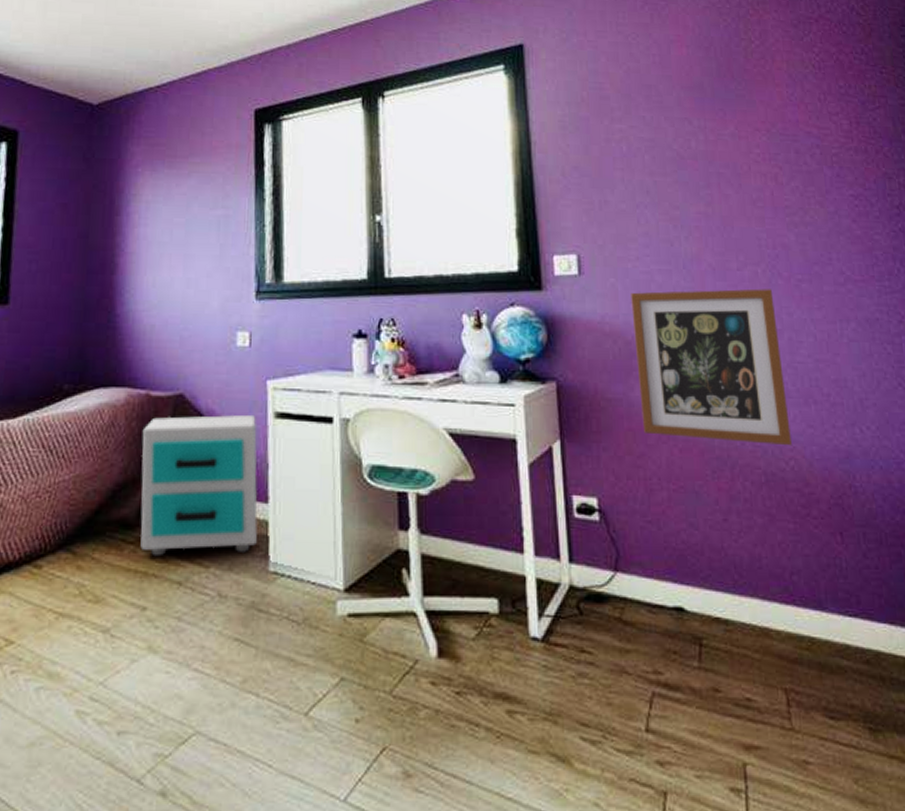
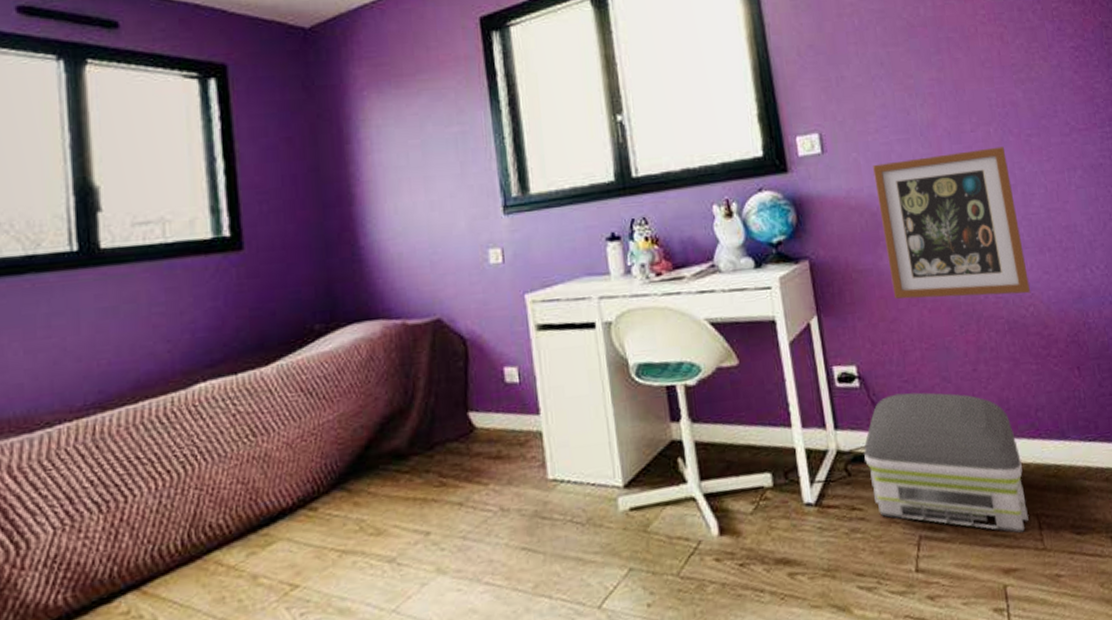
nightstand: present [140,414,258,557] -> none [403,330,533,482]
air purifier: none [599,534,776,708] -> present [864,392,1029,534]

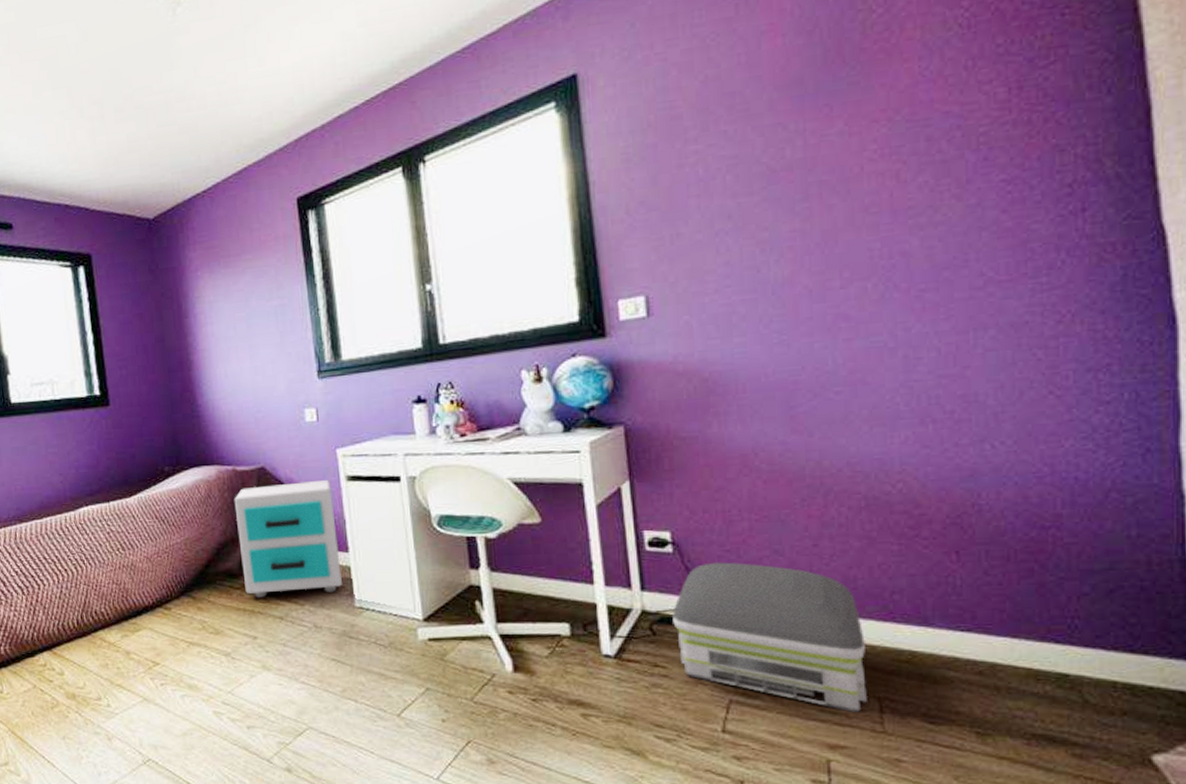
nightstand: none [403,330,533,482] -> present [234,479,342,598]
wall art: present [873,146,1030,299] -> none [708,304,900,469]

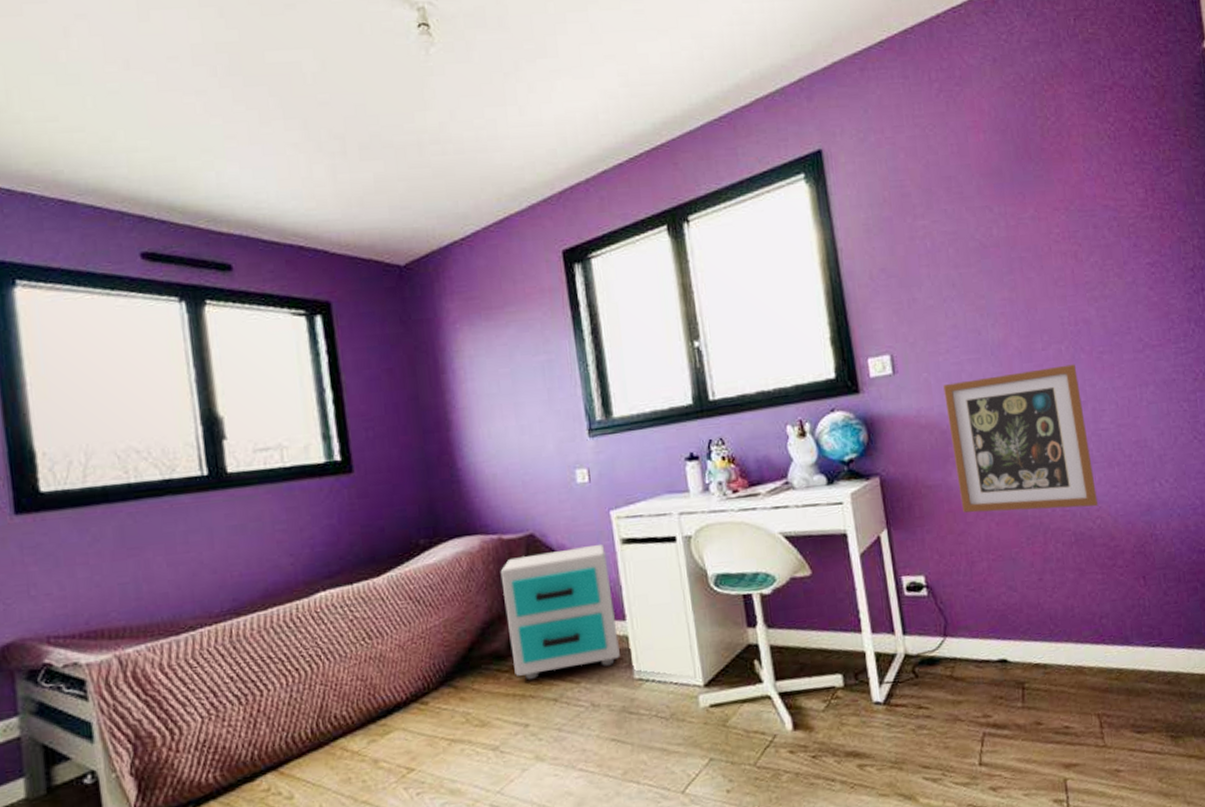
air purifier: present [672,562,867,713] -> none [931,600,1090,732]
wall art: none [708,304,900,469] -> present [943,364,1098,513]

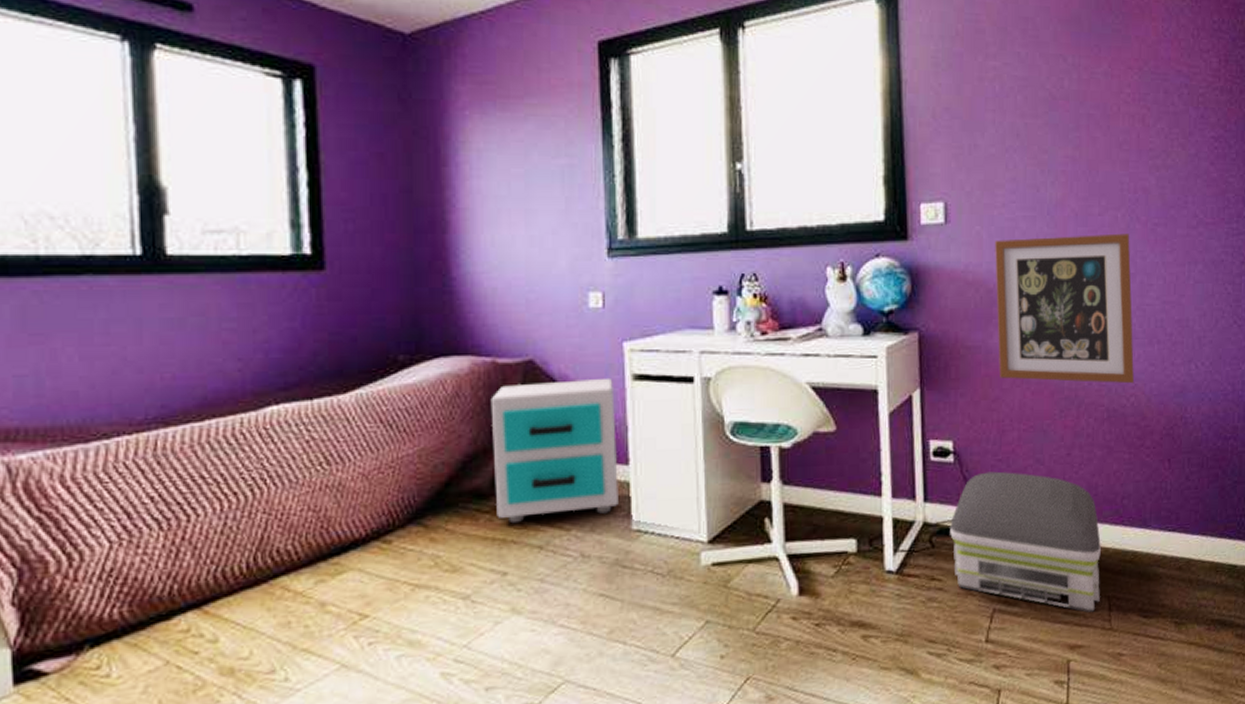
air purifier: none [931,600,1090,732] -> present [950,471,1101,613]

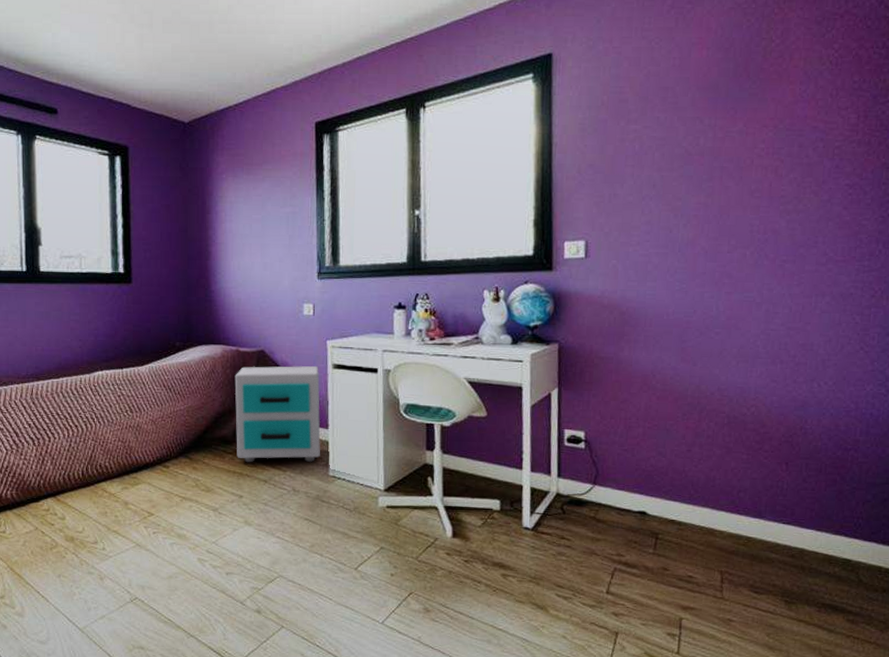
air purifier: present [950,471,1101,613] -> none [579,458,716,583]
wall art: present [995,233,1134,384] -> none [628,268,758,396]

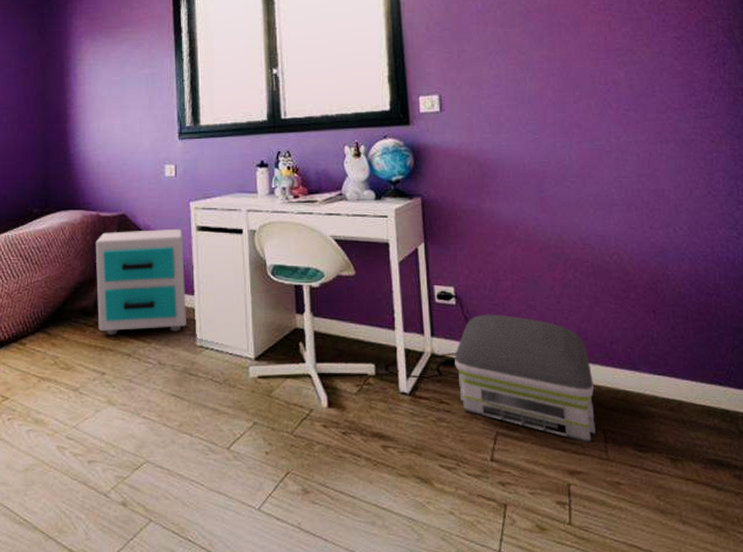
air purifier: none [579,458,716,583] -> present [455,314,596,443]

